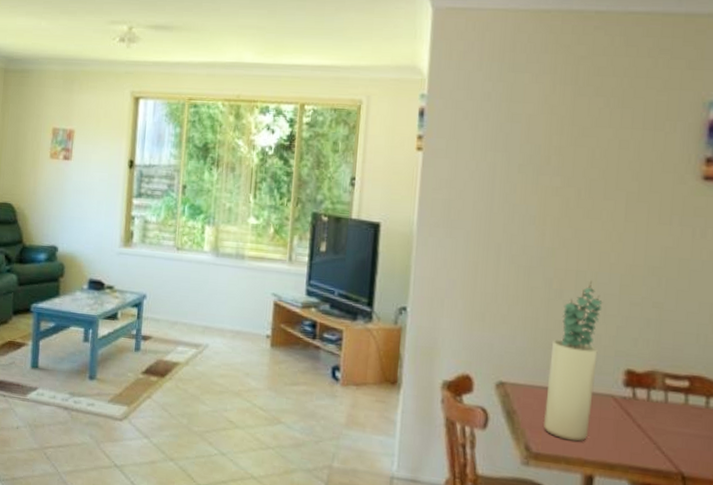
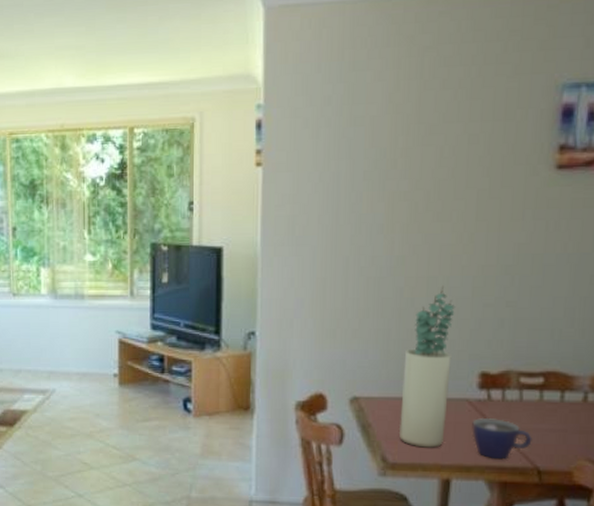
cup: none [616,415,677,461] -> present [472,417,532,460]

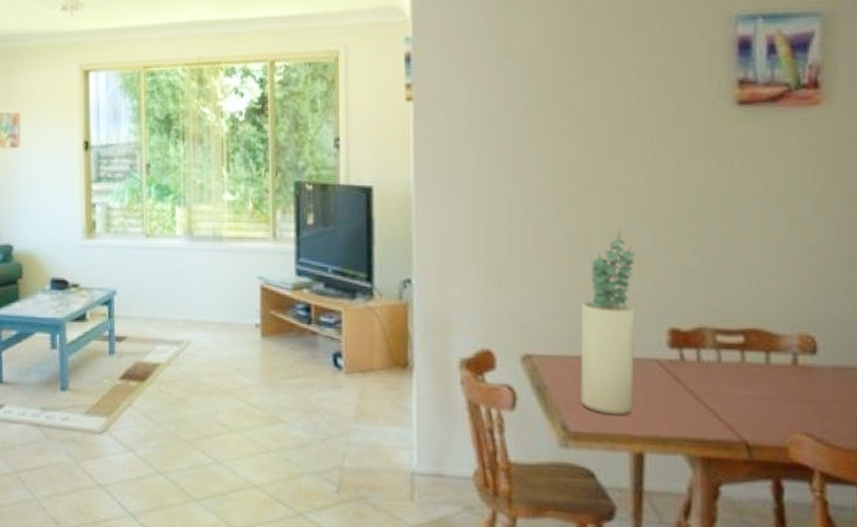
cup: present [472,417,532,460] -> none [664,381,737,431]

